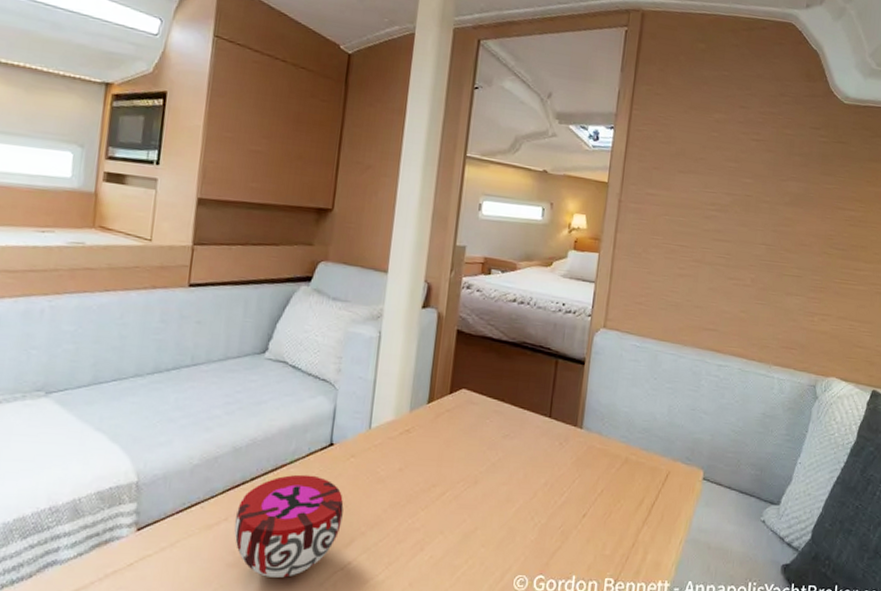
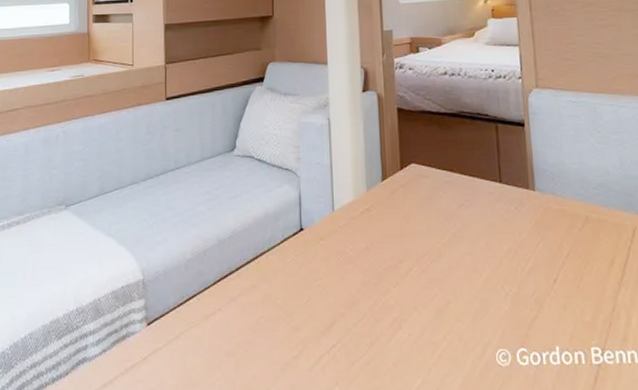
decorative bowl: present [234,474,344,578] -> none [228,260,321,364]

